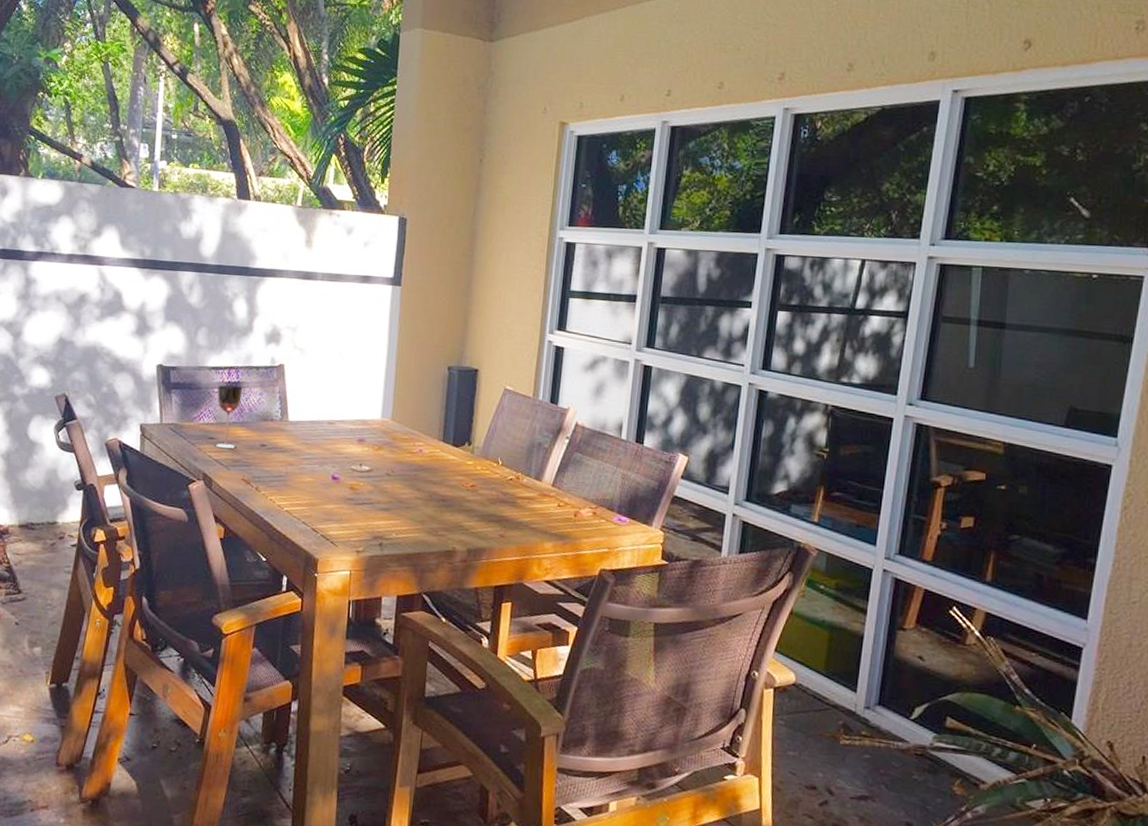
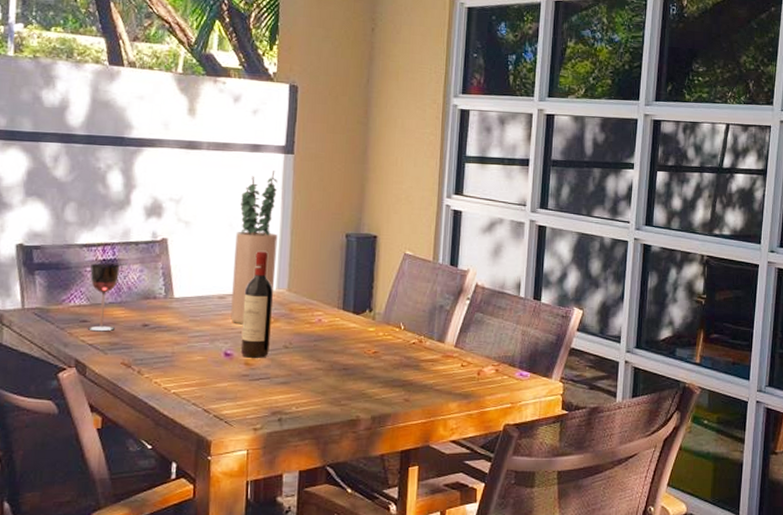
vase: none [338,302,385,450] -> present [230,171,278,325]
wine bottle: none [346,380,379,484] -> present [240,251,274,358]

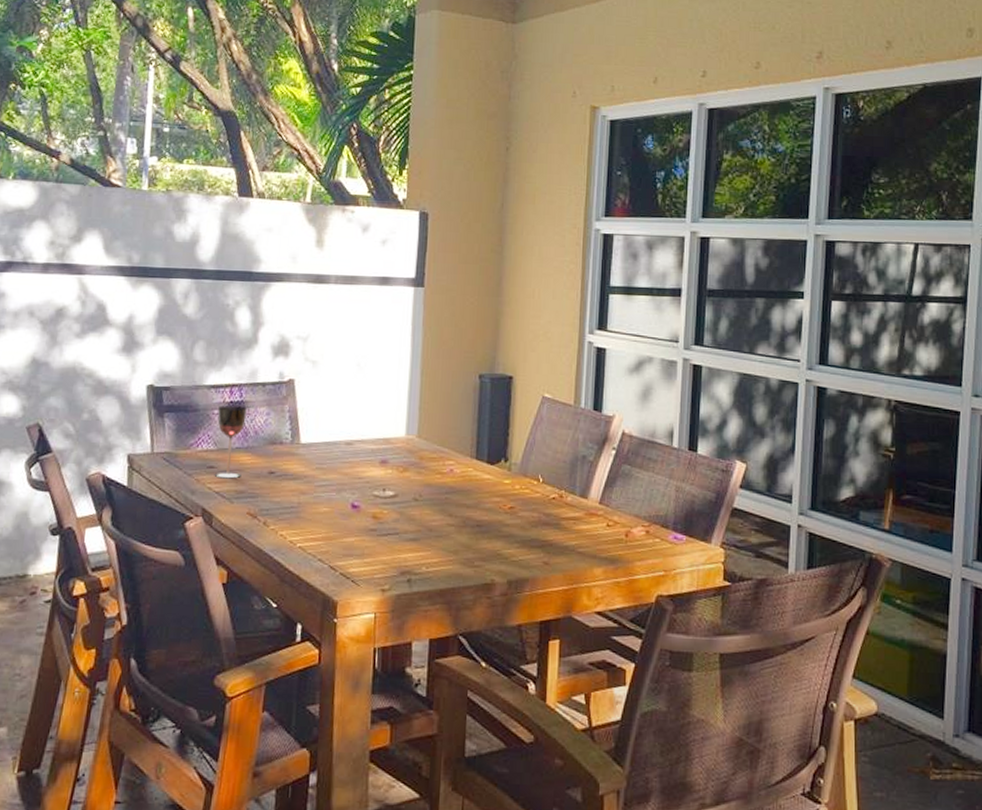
vase: present [230,171,278,325] -> none [358,305,407,474]
wine bottle: present [240,251,274,358] -> none [368,393,403,511]

